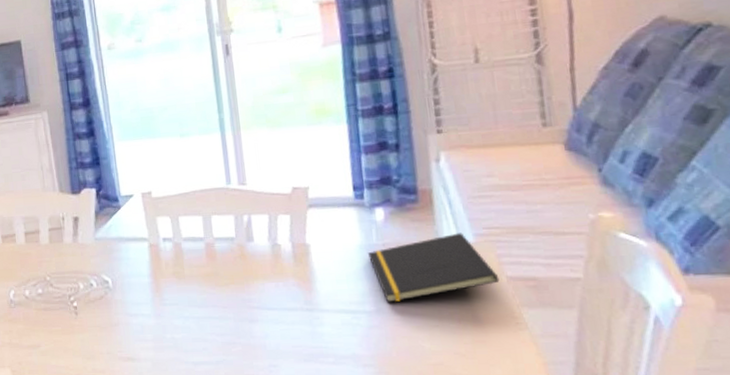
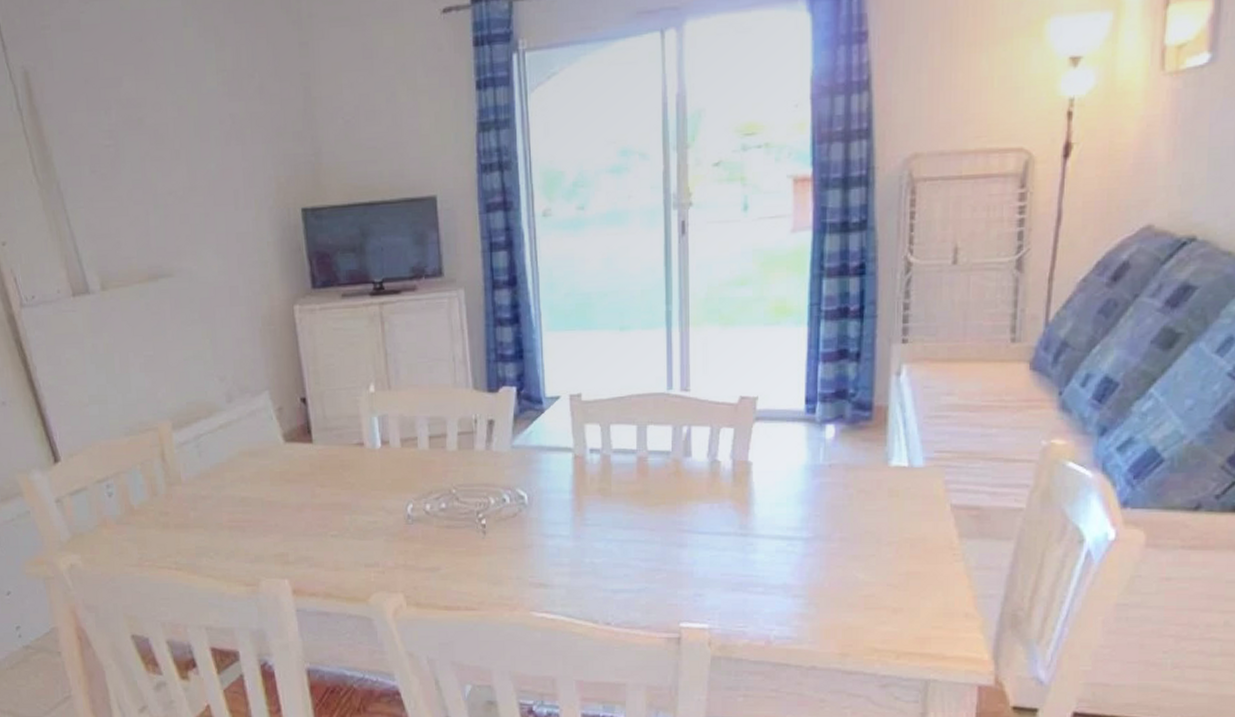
notepad: present [367,232,500,303] -> none [812,455,943,530]

